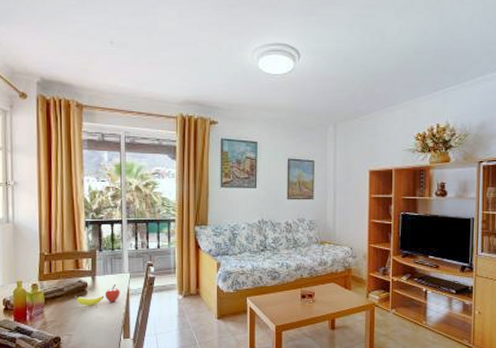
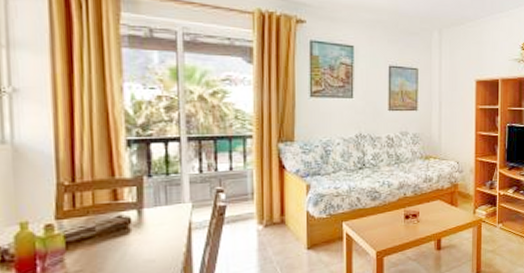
fruit: present [74,284,120,306] -> none [111,217,179,248]

